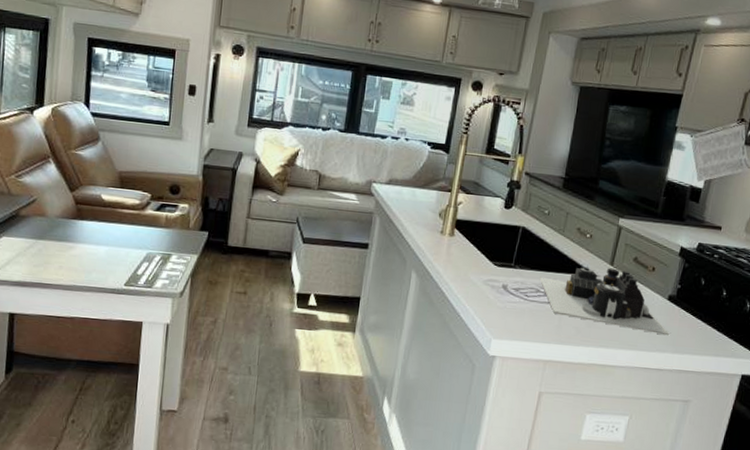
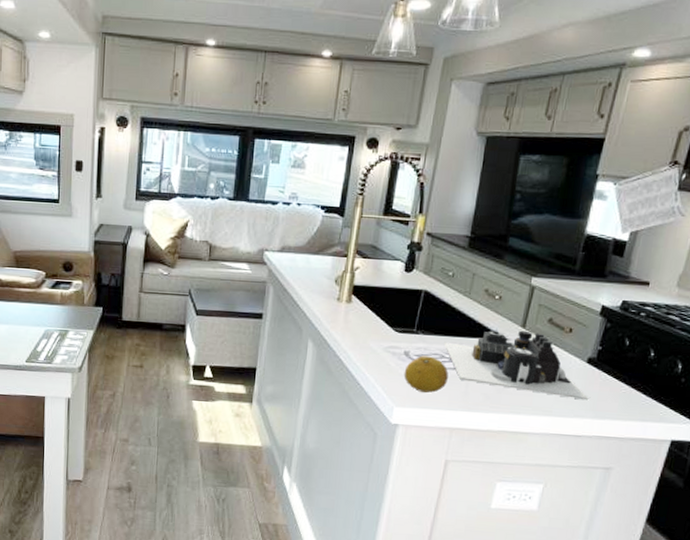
fruit: none [501,289,543,326] -> present [403,355,449,393]

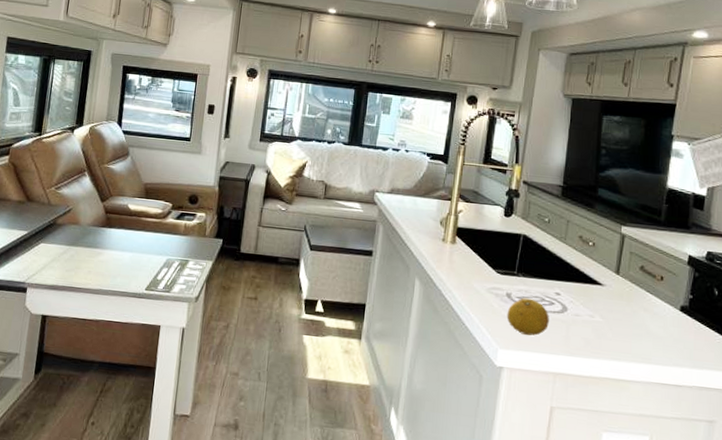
architectural model: present [444,325,589,401] -> none [543,272,686,349]

